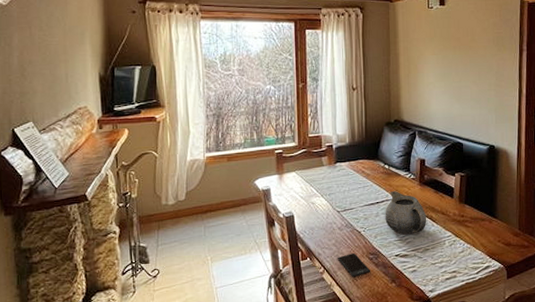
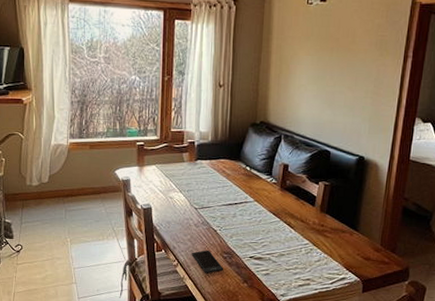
teapot: present [385,191,427,235] -> none [242,193,285,238]

